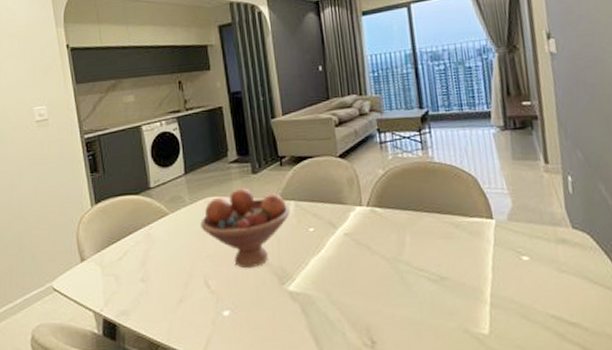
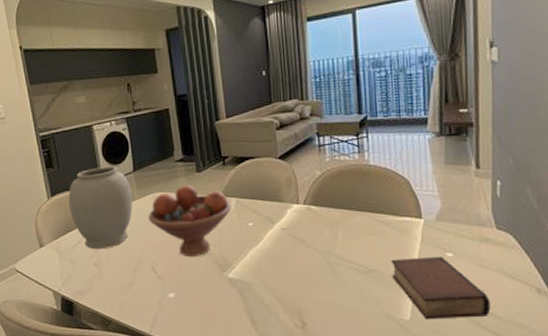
vase: none [113,169,184,263] -> present [68,166,133,250]
book: none [464,260,575,333] -> present [391,256,491,320]

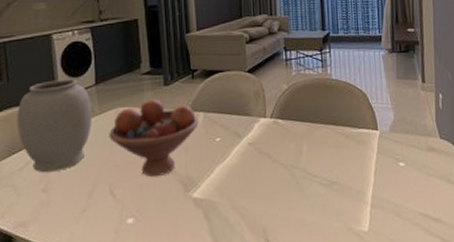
book: present [391,256,491,320] -> none [351,166,437,230]

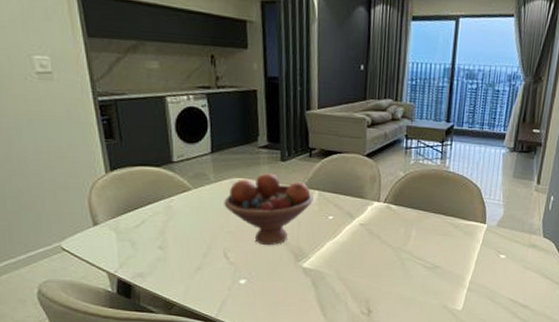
vase: present [16,79,93,173] -> none [131,144,208,232]

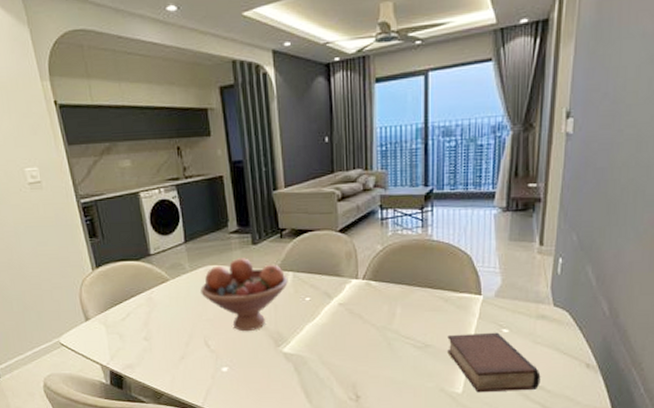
book: none [452,257,527,310] -> present [447,332,541,393]

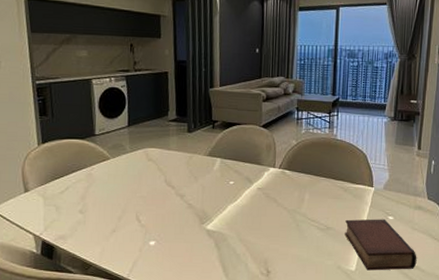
fruit bowl: present [200,258,288,332] -> none [137,143,216,209]

